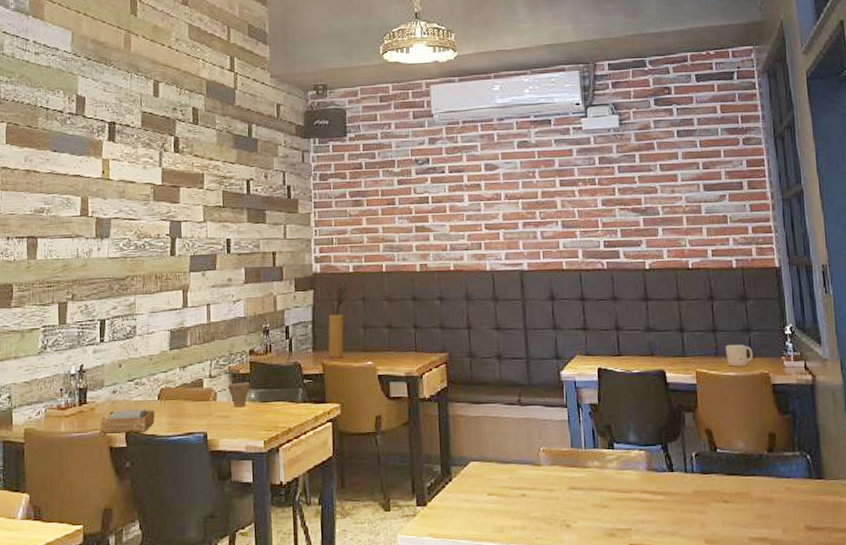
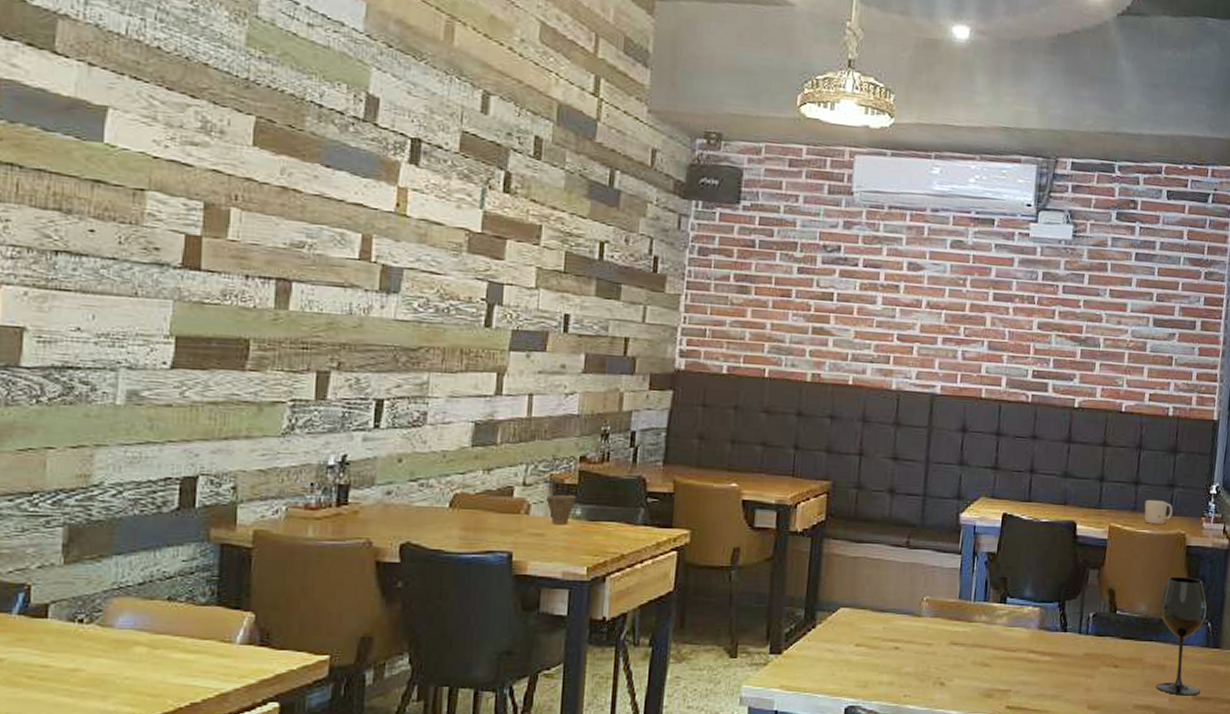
napkin holder: present [100,408,155,434] -> none [364,515,443,546]
vase: present [326,279,353,359] -> none [683,379,725,477]
wineglass: none [757,413,813,527] -> present [1156,576,1207,696]

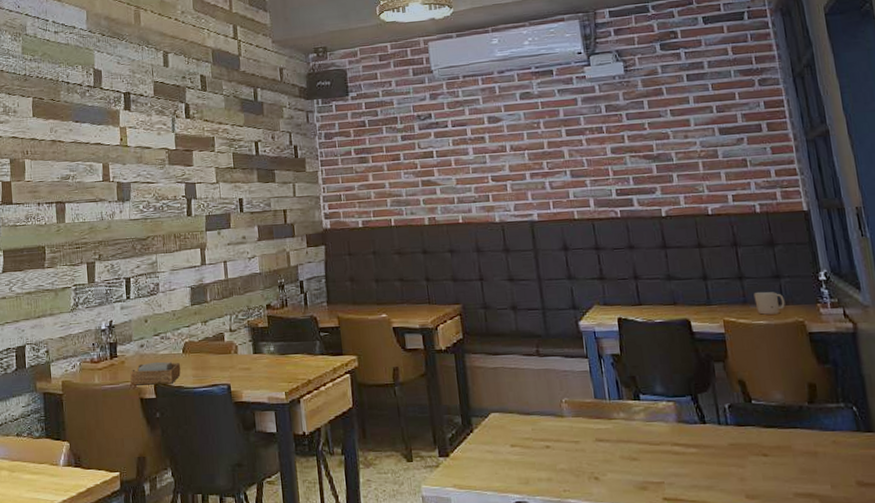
napkin holder: none [364,515,443,546] -> present [130,361,181,386]
cup: present [546,494,577,525] -> none [248,335,269,360]
wineglass: present [1156,576,1207,696] -> none [795,363,865,482]

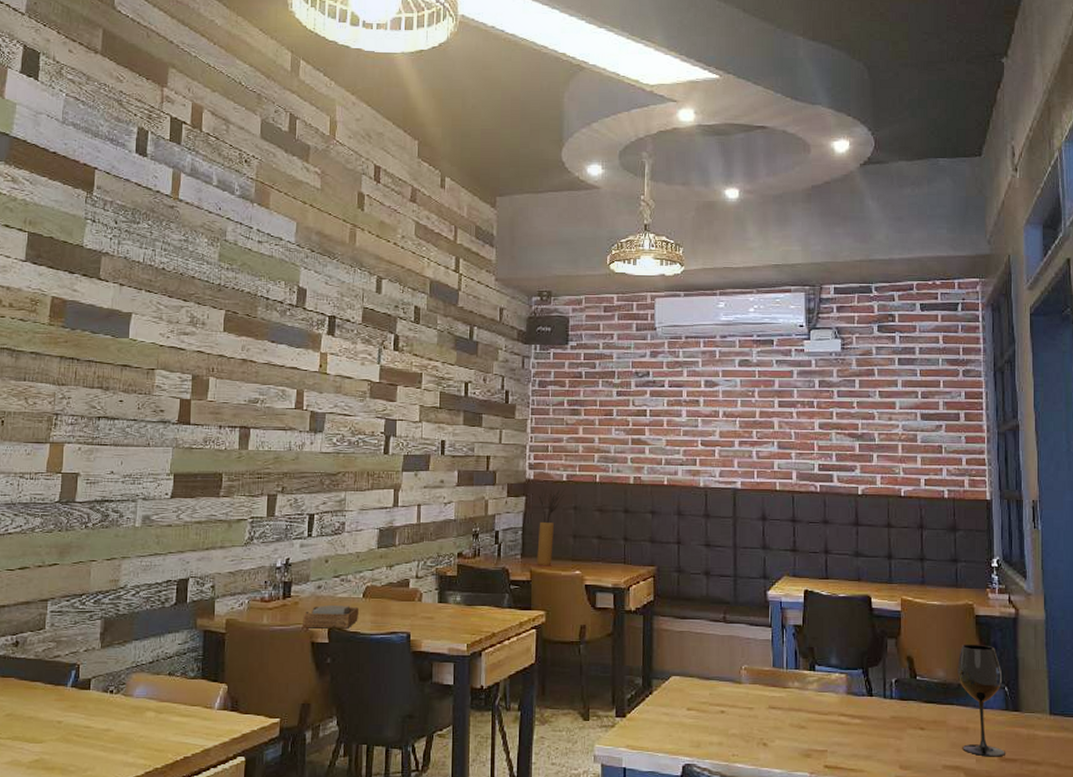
vase: none [337,234,363,312] -> present [537,486,565,567]
mug: present [753,291,785,315] -> none [932,573,959,596]
wineglass: none [795,363,865,482] -> present [957,644,1006,757]

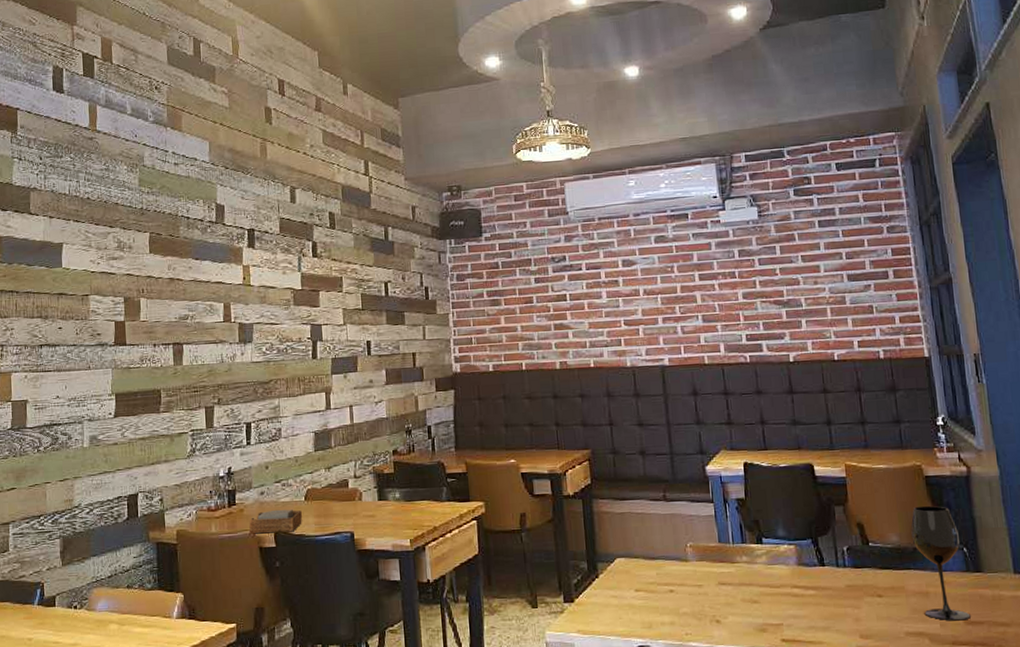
vase: present [537,486,565,567] -> none [466,378,493,458]

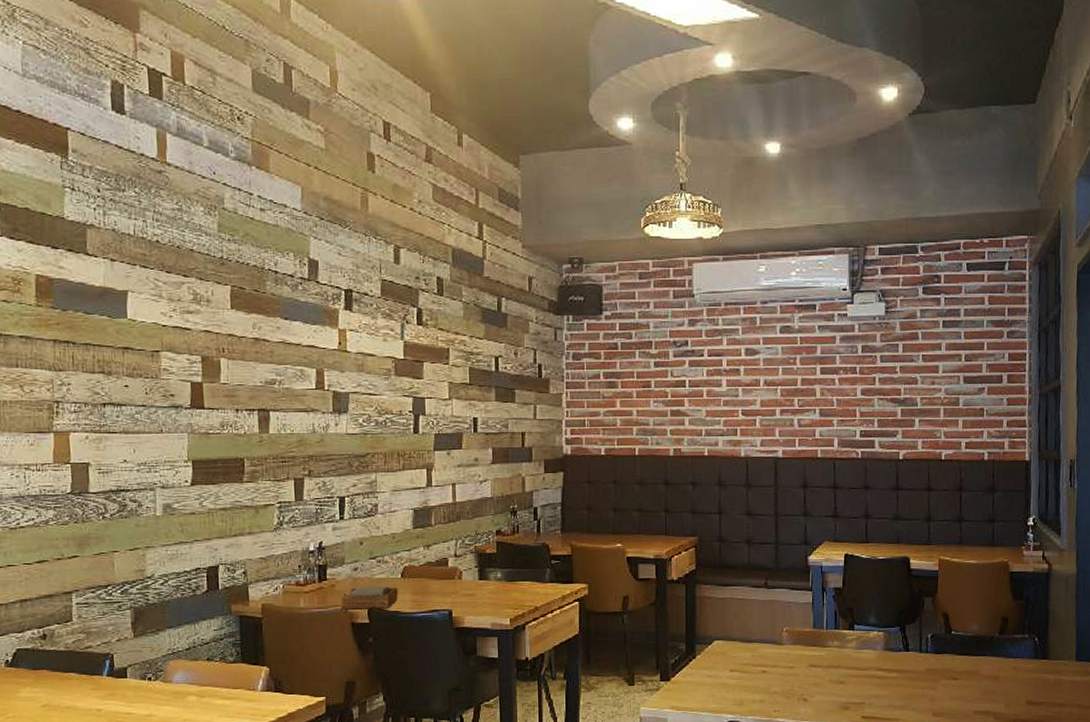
wineglass: present [910,505,972,621] -> none [990,599,1034,702]

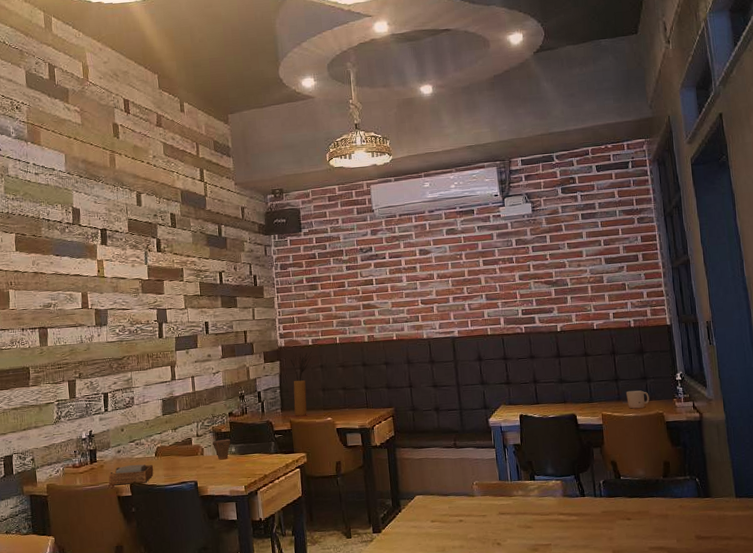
cup: none [474,561,497,586] -> present [212,438,231,460]
vase: none [576,461,604,541] -> present [290,351,312,417]
mug: none [969,533,995,555] -> present [626,390,650,409]

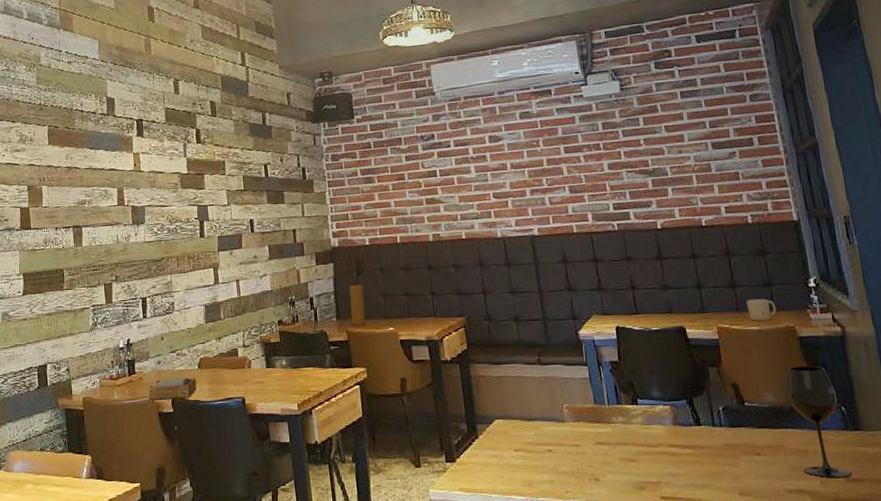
cup: present [212,438,231,460] -> none [261,350,281,374]
wineglass: none [654,445,702,537] -> present [786,365,853,479]

